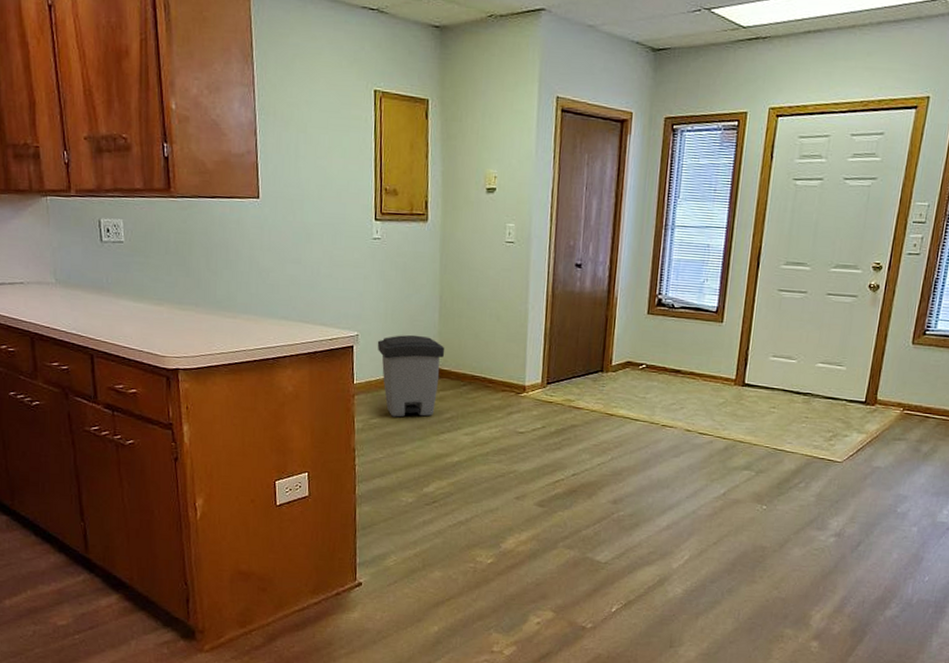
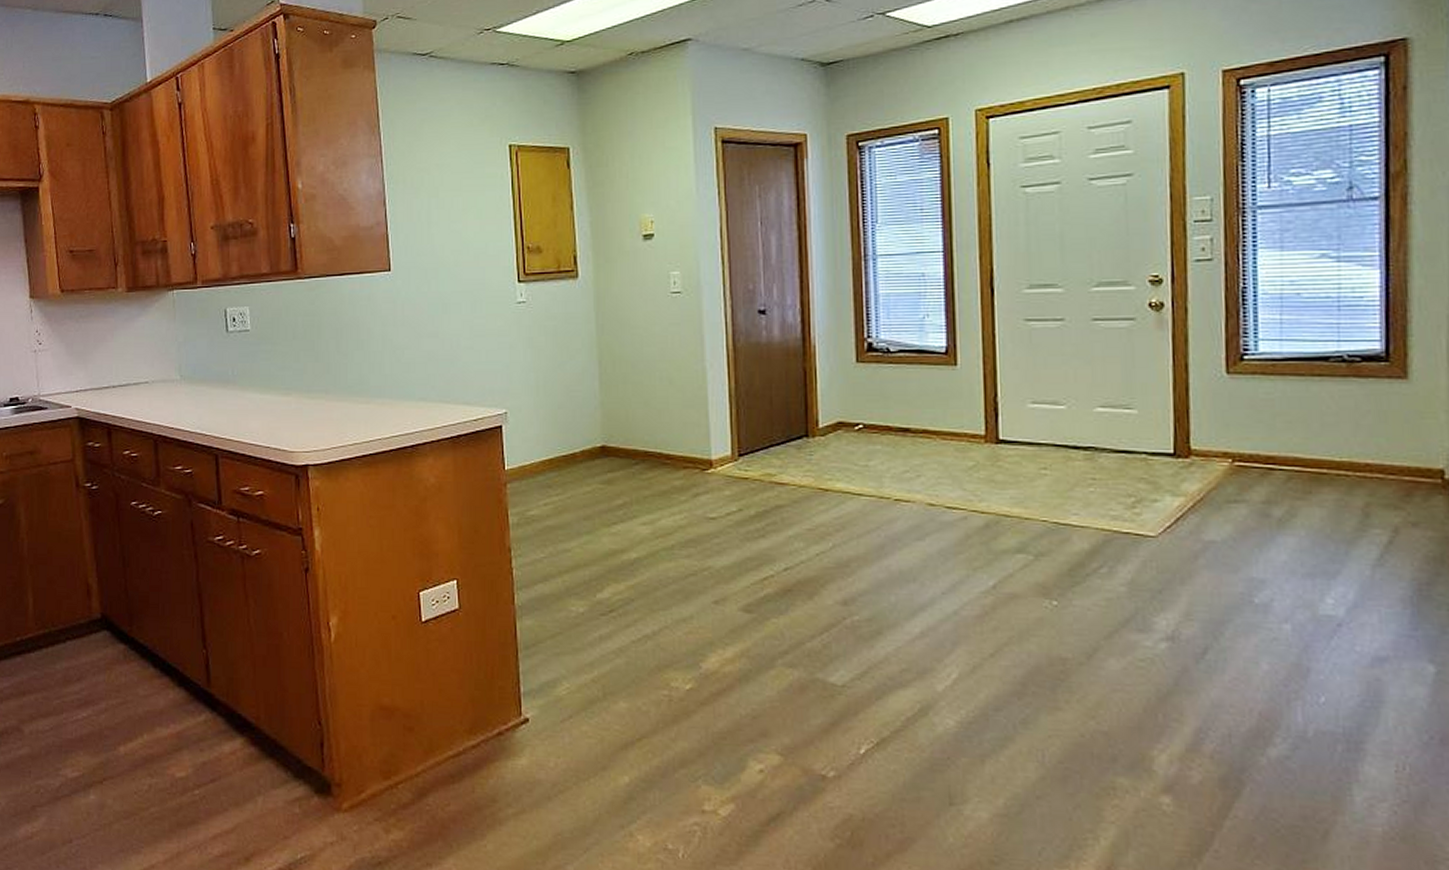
trash can: present [377,334,445,418] -> none [529,408,610,507]

